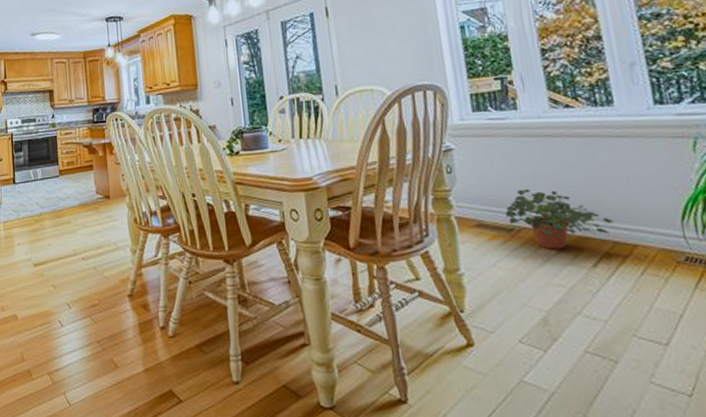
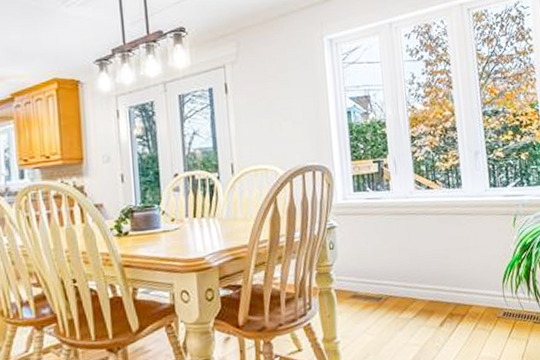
potted plant: present [505,188,614,250] -> none [376,261,456,314]

